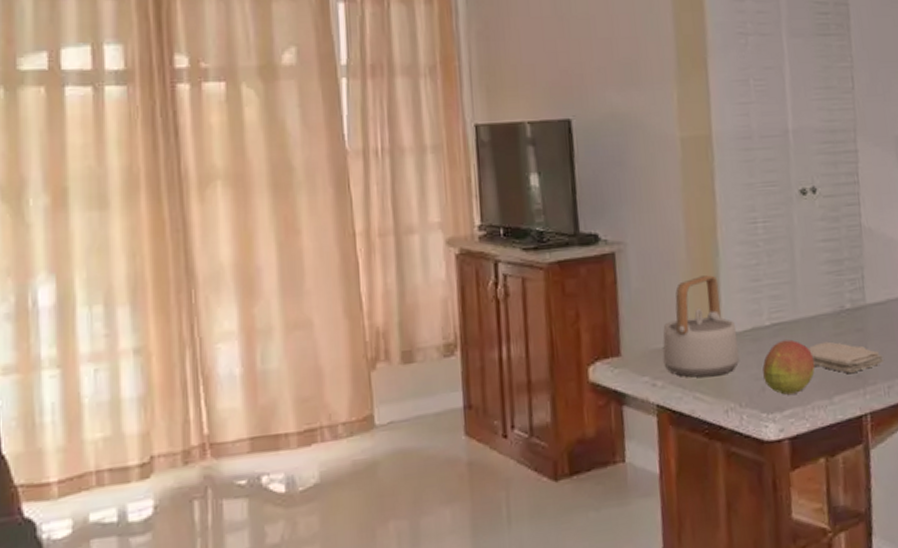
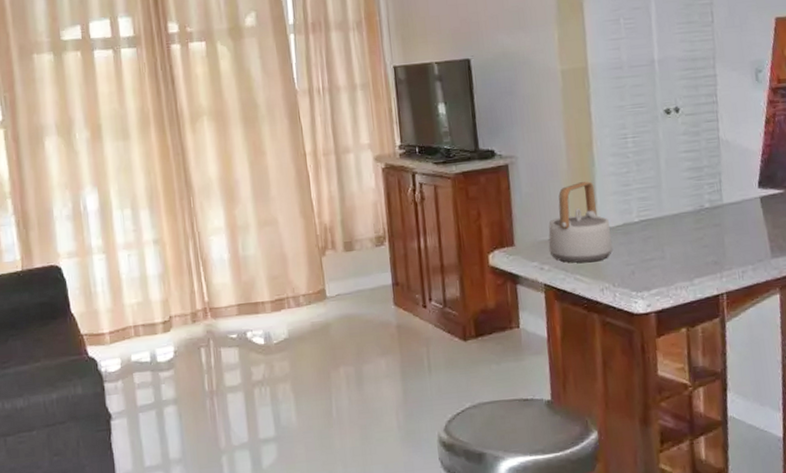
fruit: present [762,339,815,395] -> none [632,233,678,277]
washcloth: present [807,341,884,373] -> none [671,234,739,260]

